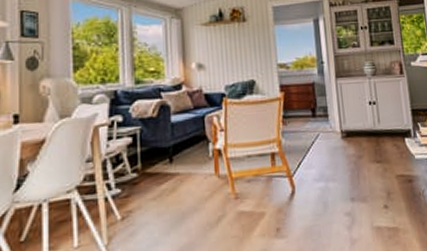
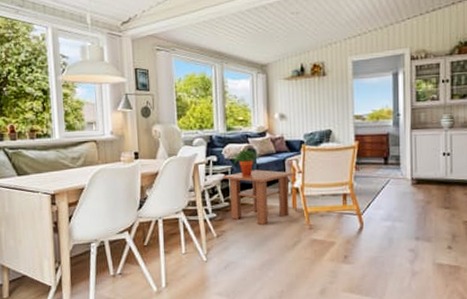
coffee table: none [129,129,217,199] -> present [222,169,295,225]
potted plant: none [141,106,175,139] -> present [231,149,260,176]

